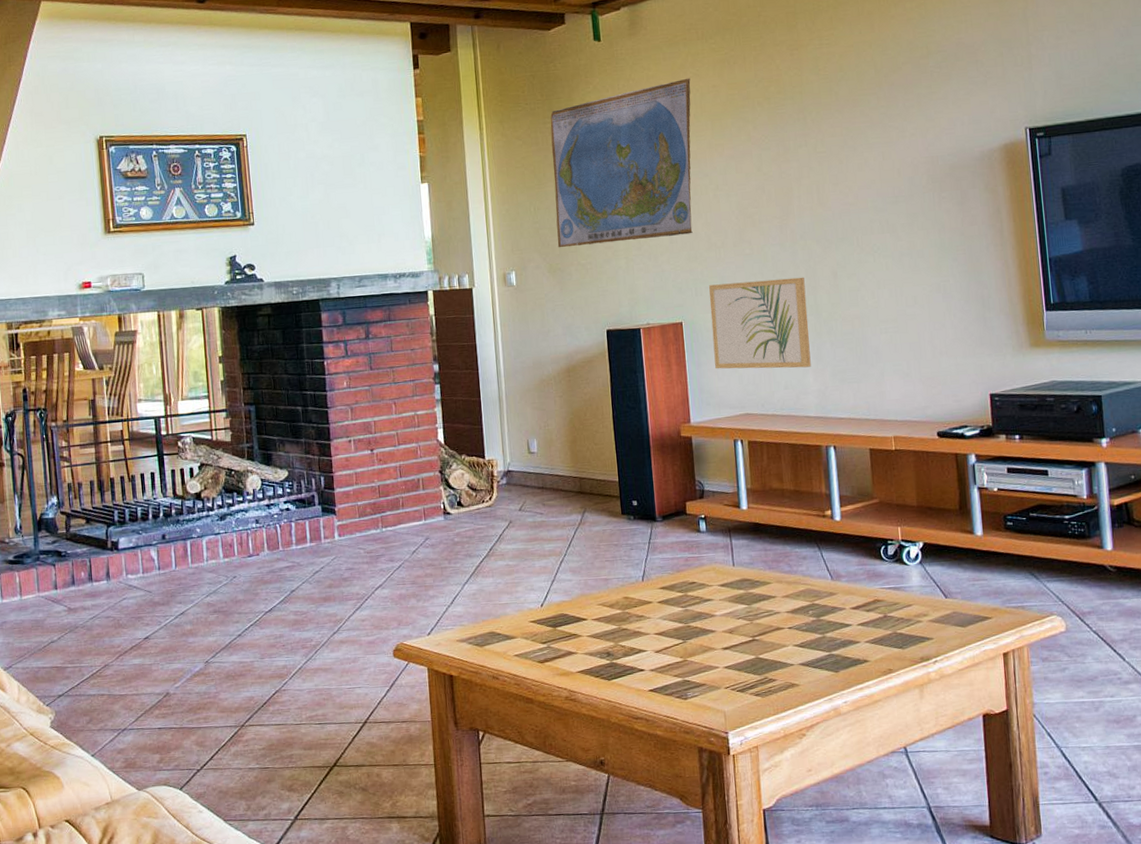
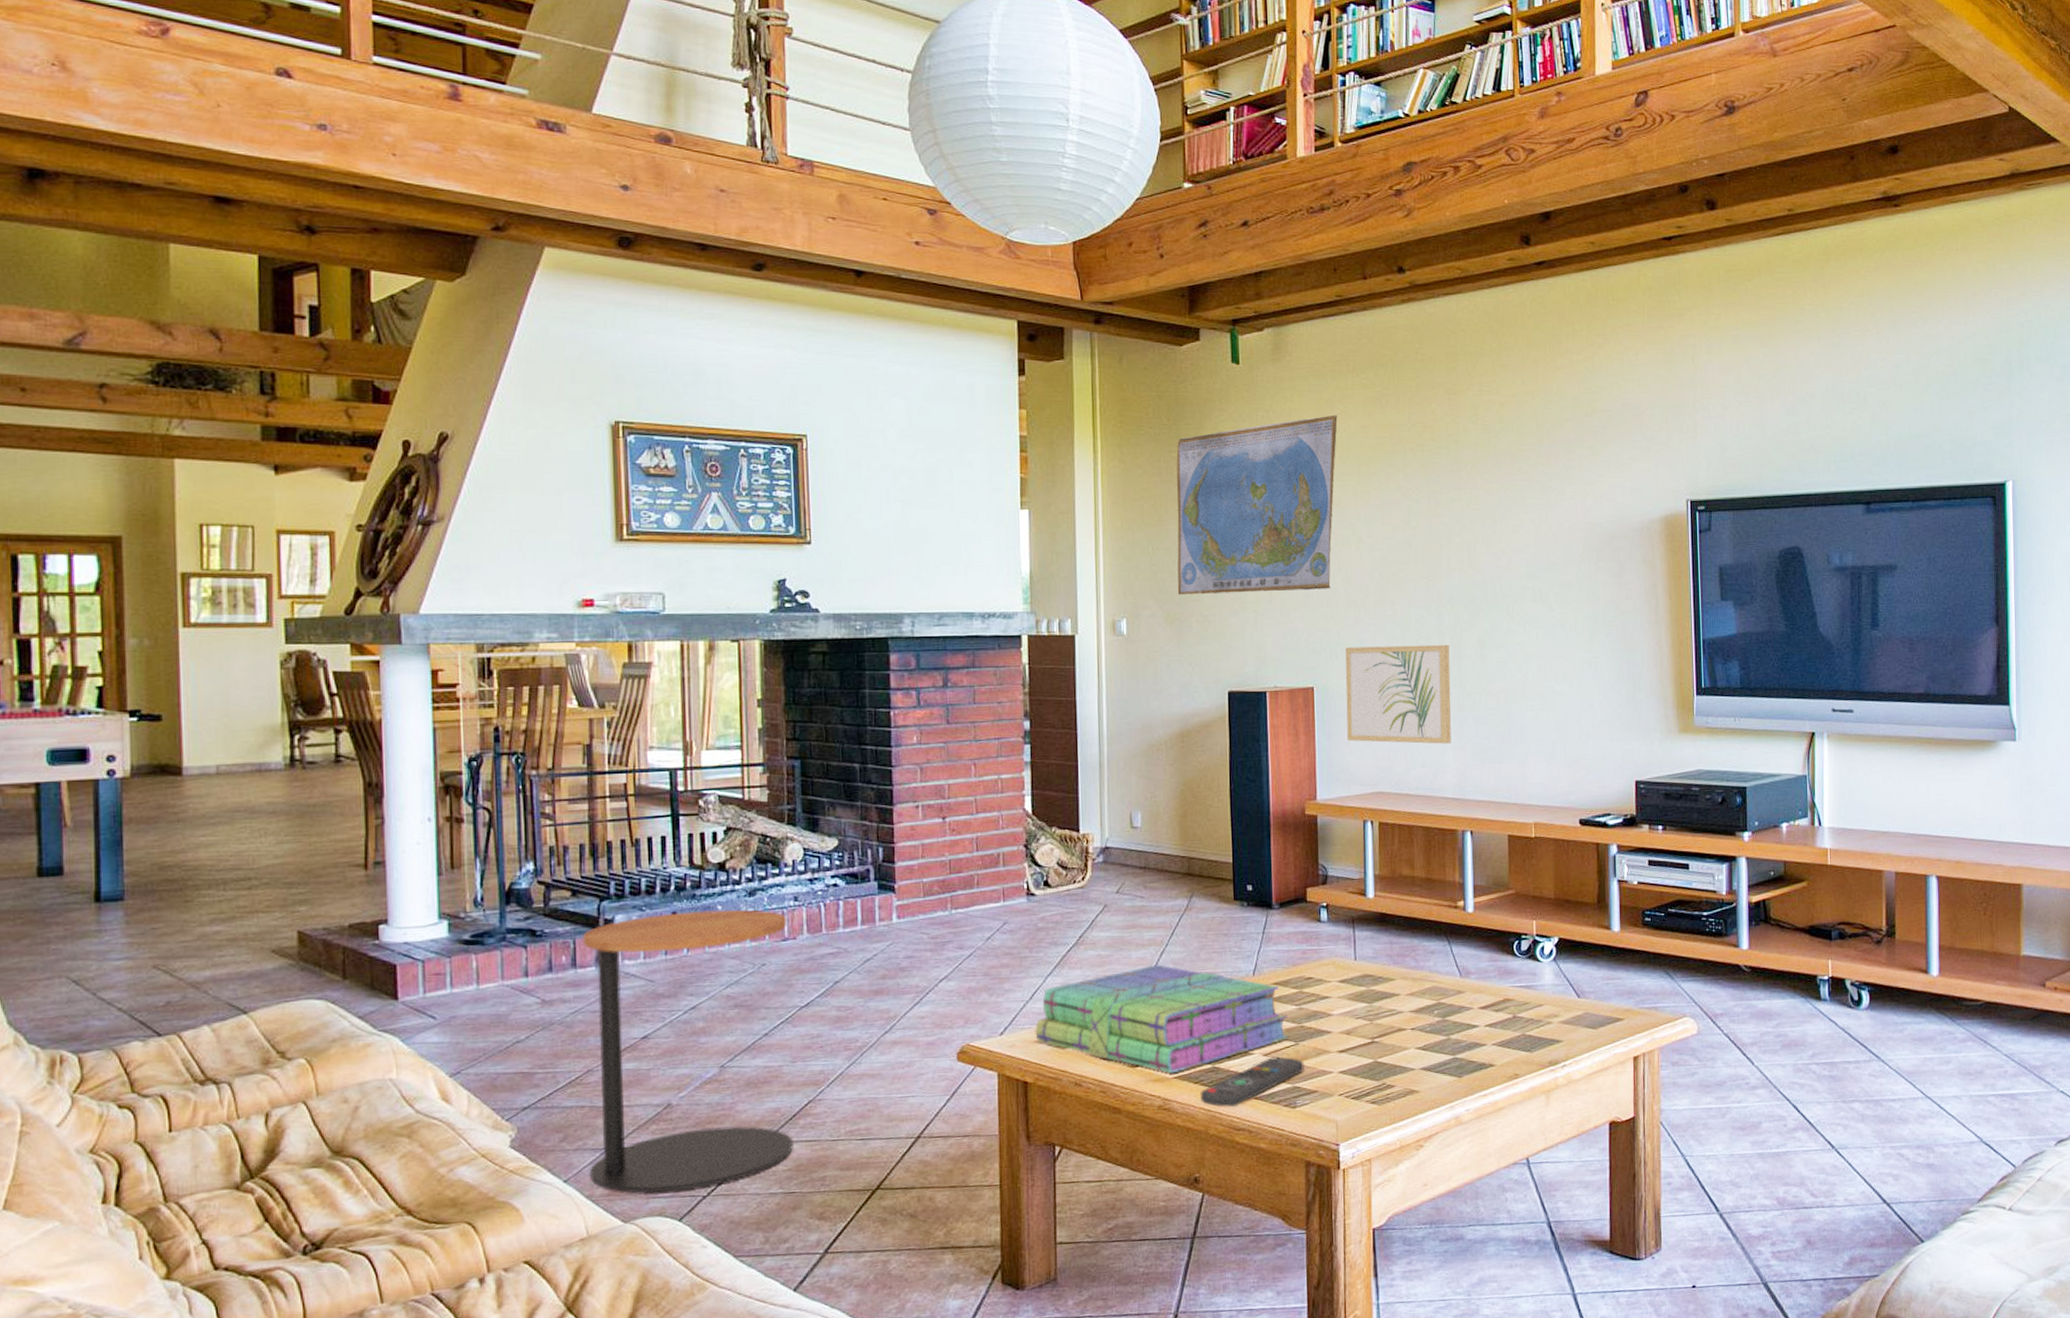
side table: none [95,531,266,766] -> present [581,909,793,1193]
stack of books: none [456,572,677,669] -> present [1035,964,1289,1074]
remote control: none [601,653,693,699] -> present [1200,1056,1304,1108]

